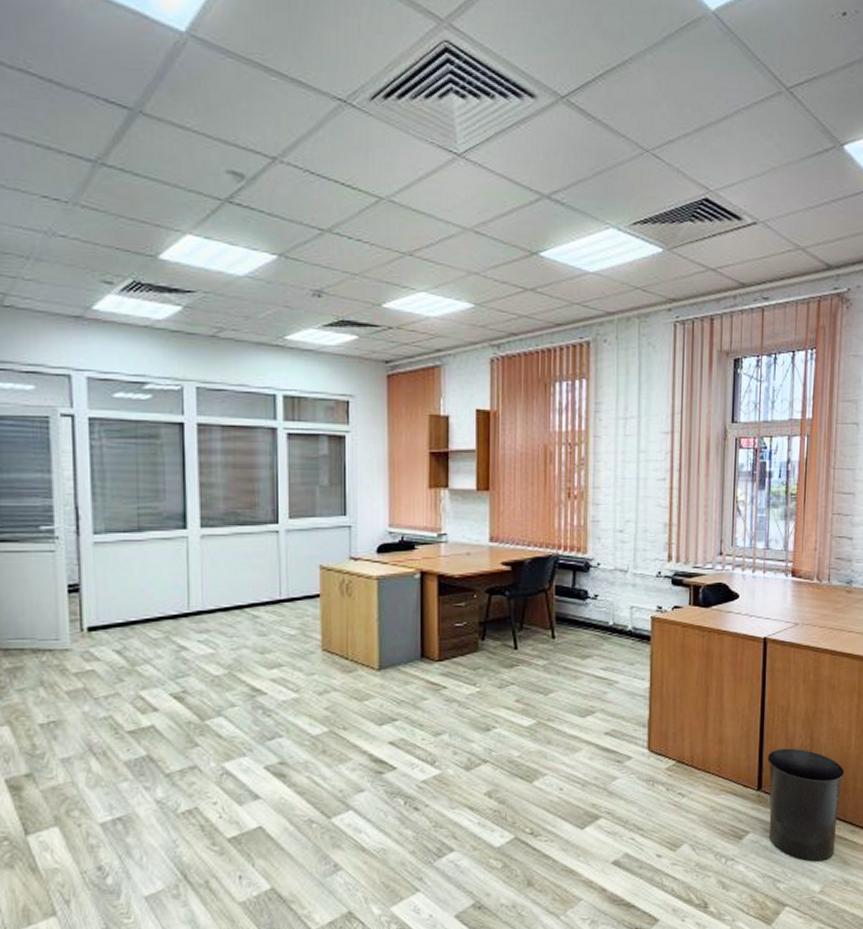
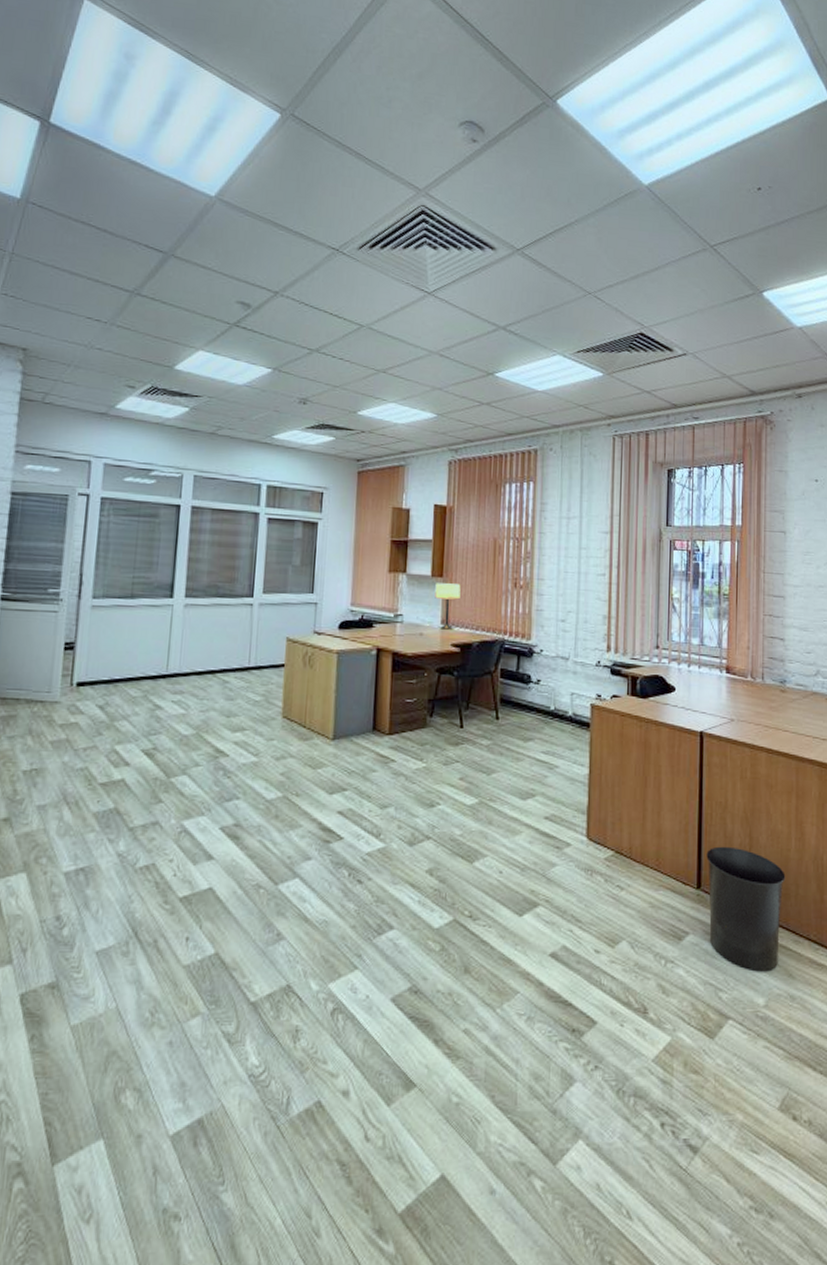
table lamp: none [481,497,509,549] -> present [435,583,461,631]

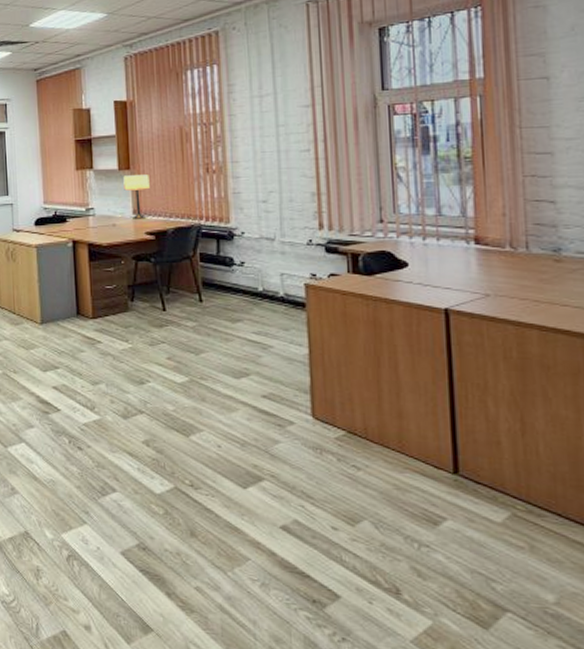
waste bin: present [706,846,786,972] -> none [463,430,576,567]

